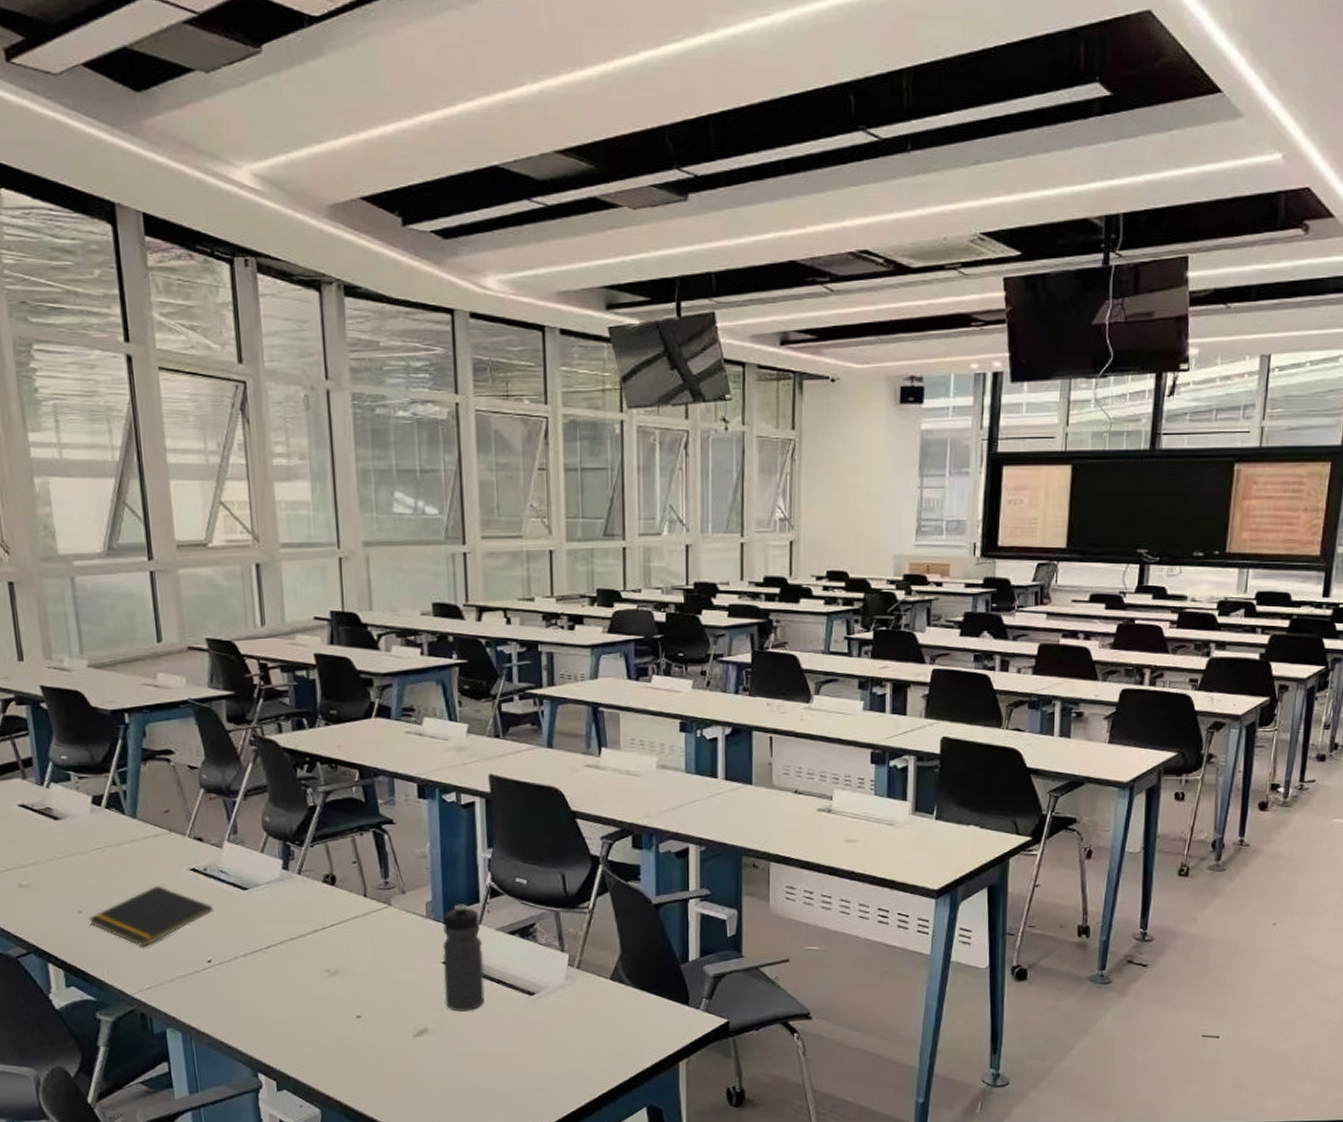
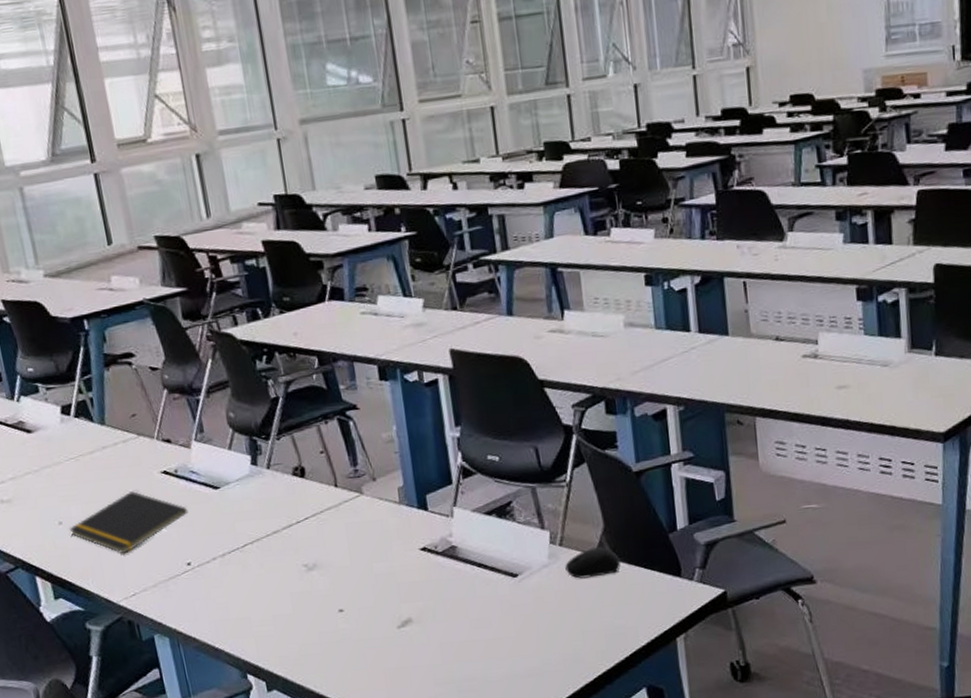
water bottle: present [442,904,485,1012] -> none [416,486,467,599]
computer mouse: none [580,971,633,1001] -> present [565,546,620,579]

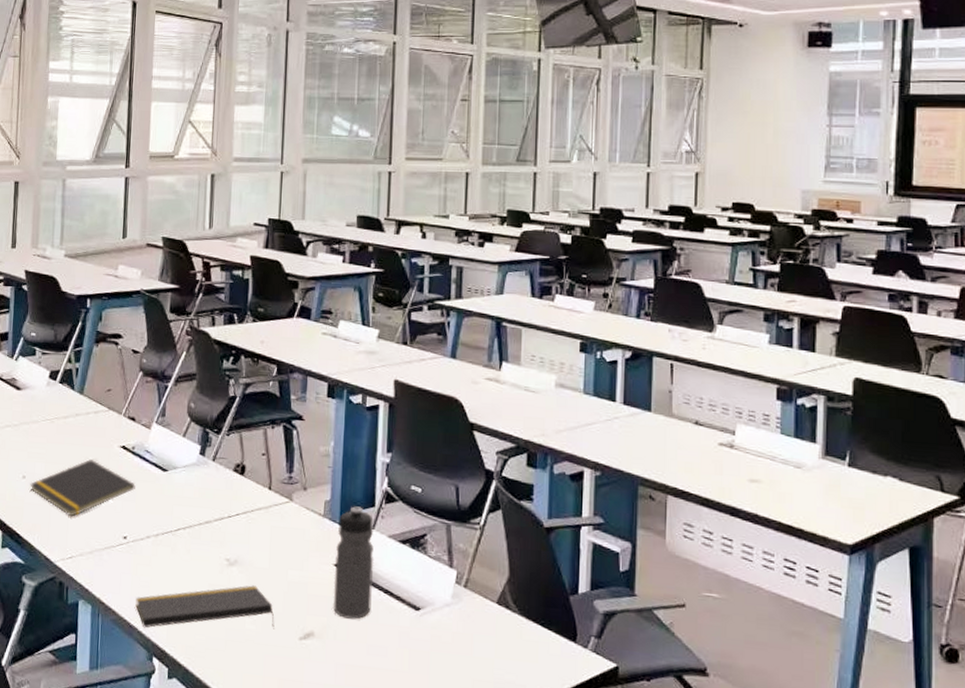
notepad: none [215,585,369,649] -> present [135,585,275,630]
water bottle: none [416,486,467,599] -> present [332,506,374,619]
computer mouse: present [565,546,620,579] -> none [466,594,519,626]

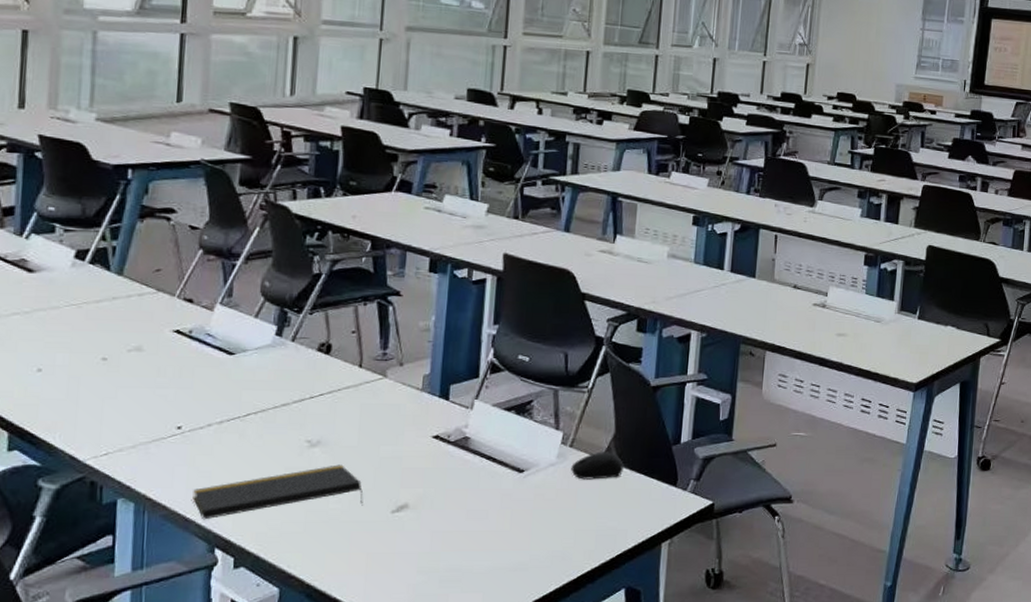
notepad: present [30,459,135,517] -> none [48,347,193,410]
water bottle: present [332,506,374,619] -> none [430,378,478,487]
computer mouse: none [466,594,519,626] -> present [571,450,623,480]

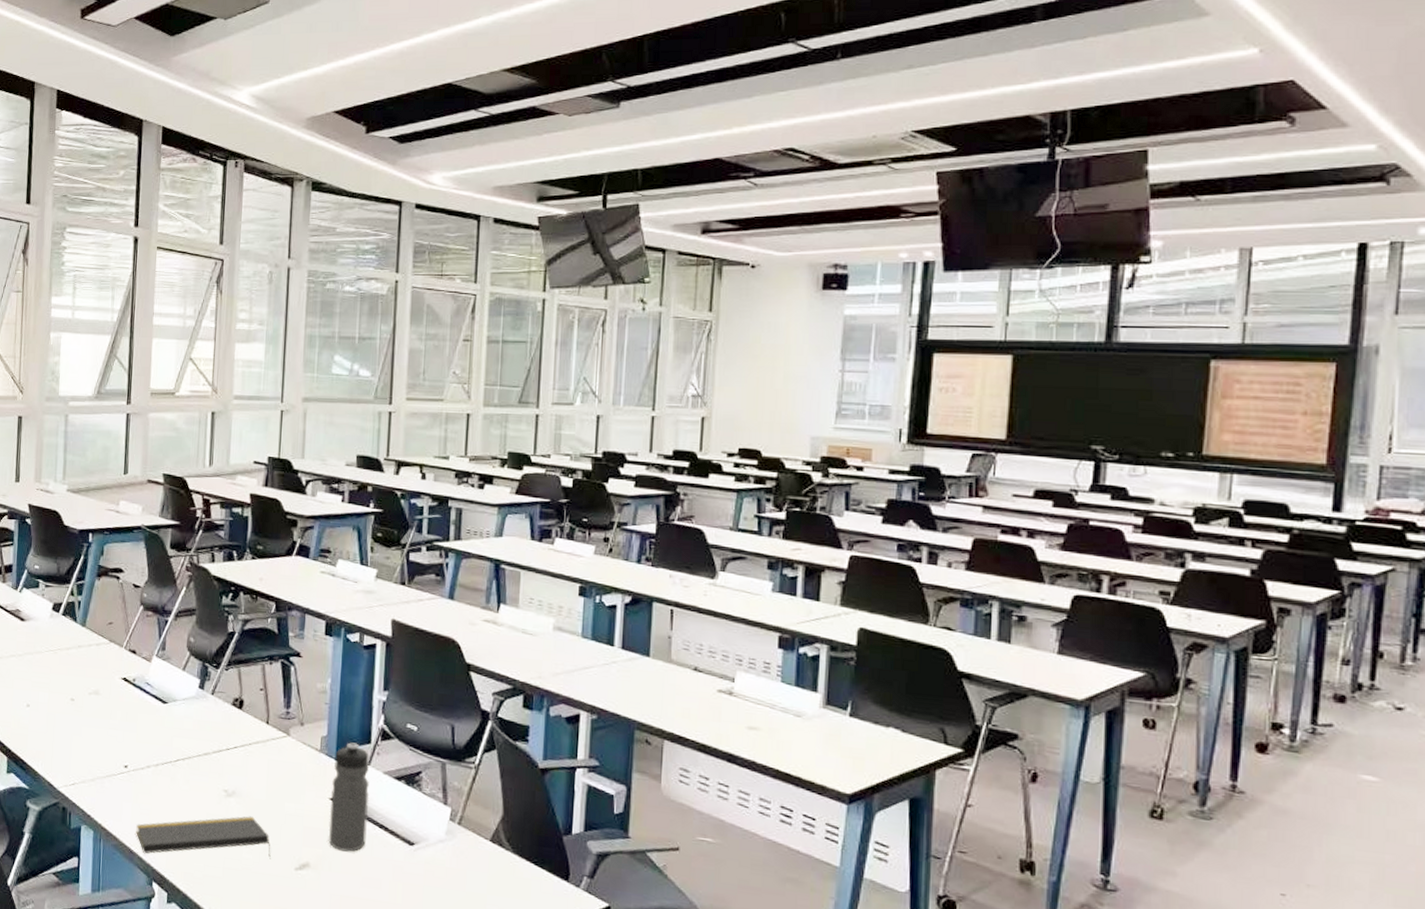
water bottle: none [430,378,478,487] -> present [328,742,370,852]
computer mouse: present [571,450,623,480] -> none [460,832,512,864]

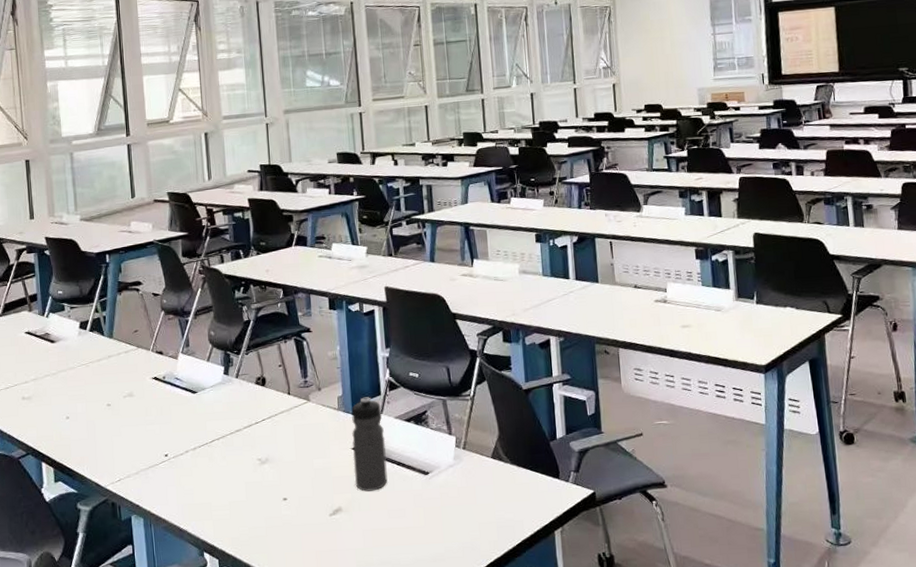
notepad: present [136,816,271,859] -> none [182,477,307,530]

